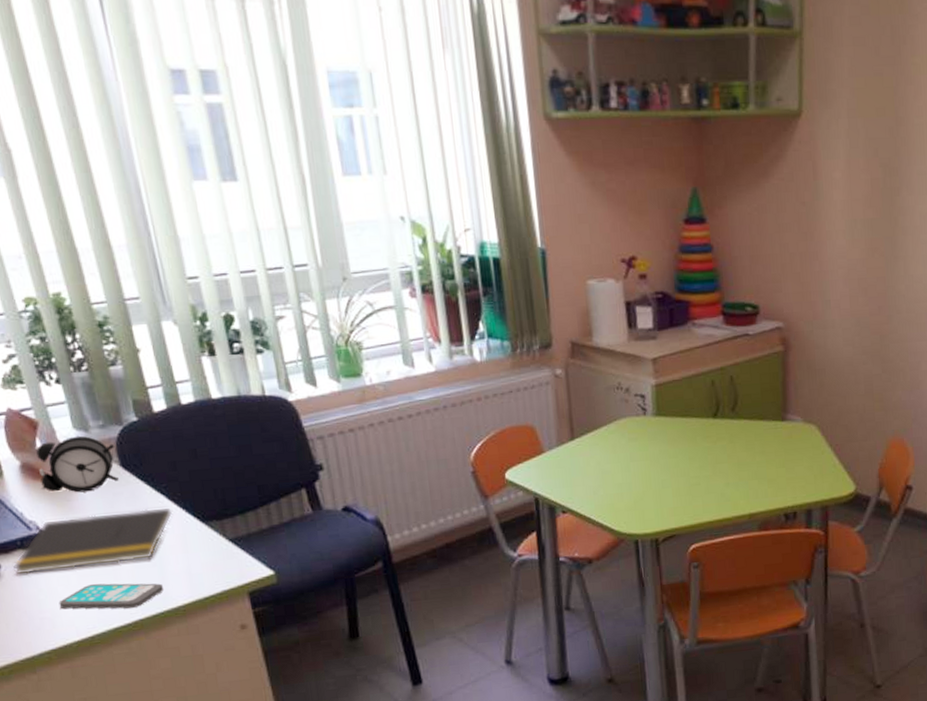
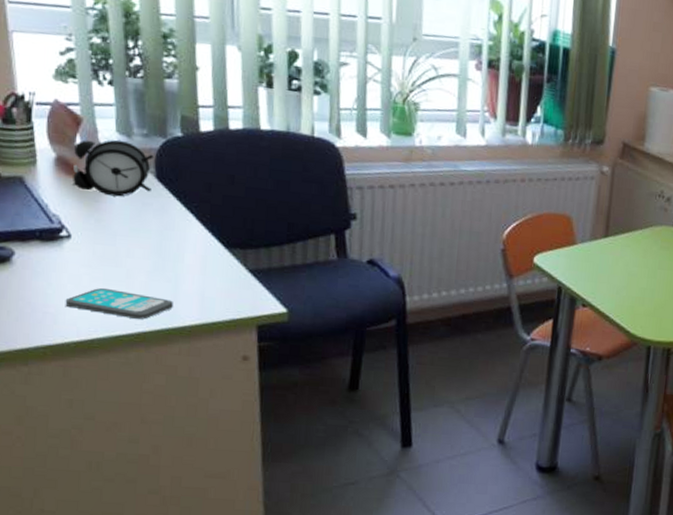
notepad: present [14,506,173,574] -> none [27,216,199,275]

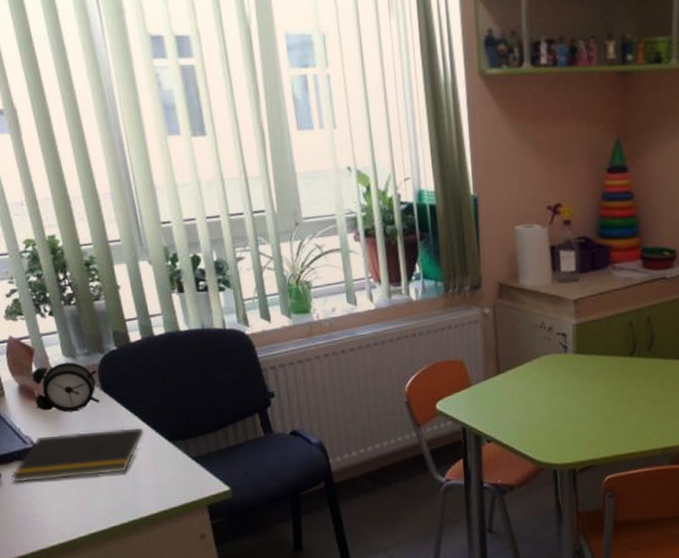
notepad: none [27,216,199,275] -> present [11,426,145,483]
smartphone: present [65,287,174,319] -> none [48,492,136,516]

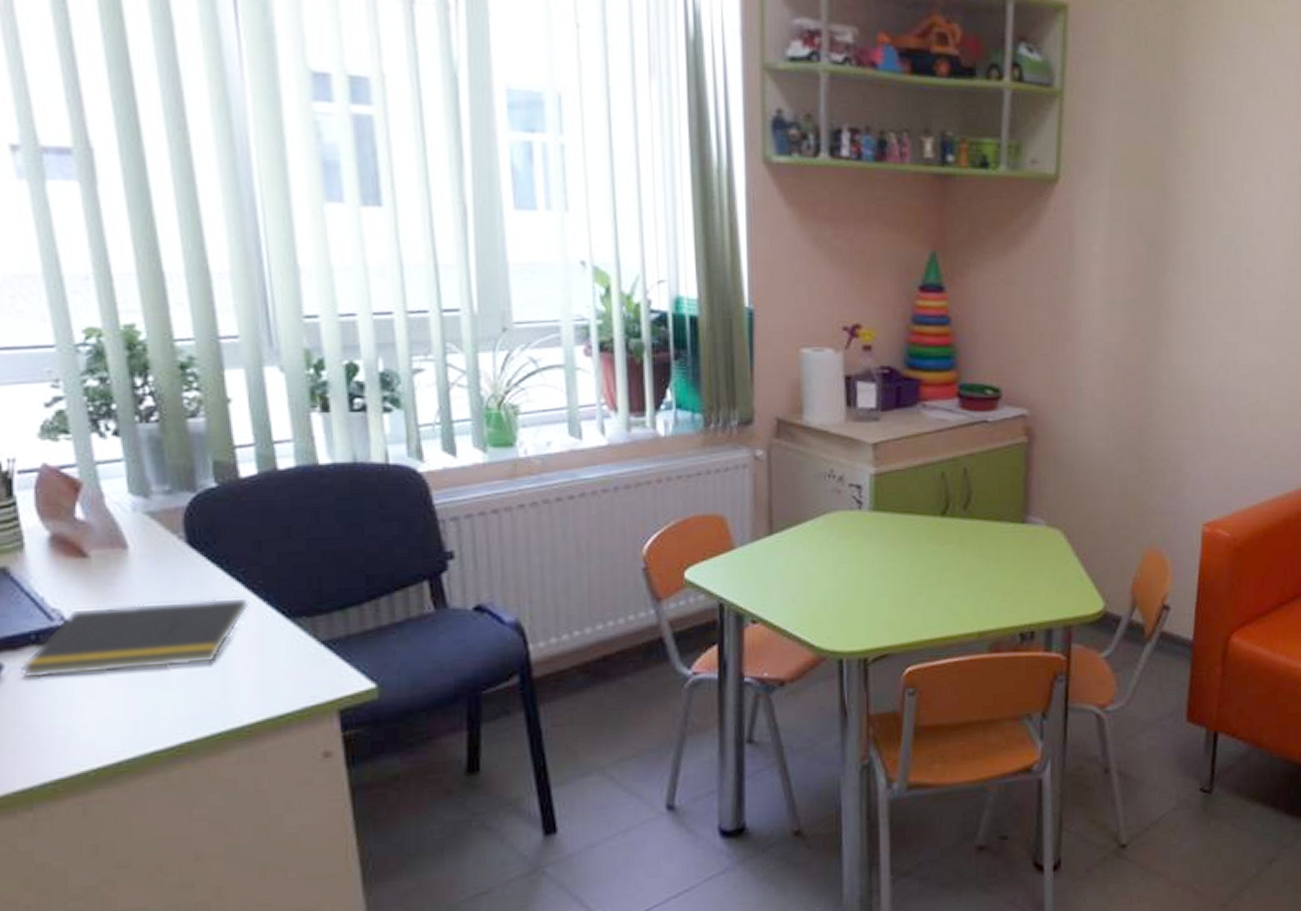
alarm clock: present [30,362,100,412] -> none [72,502,183,575]

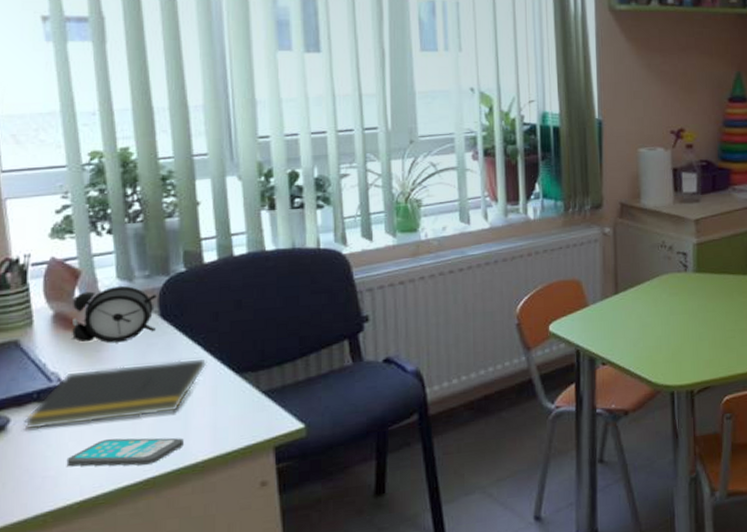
alarm clock: none [72,502,183,575] -> present [70,285,158,343]
smartphone: none [77,692,226,728] -> present [66,437,185,467]

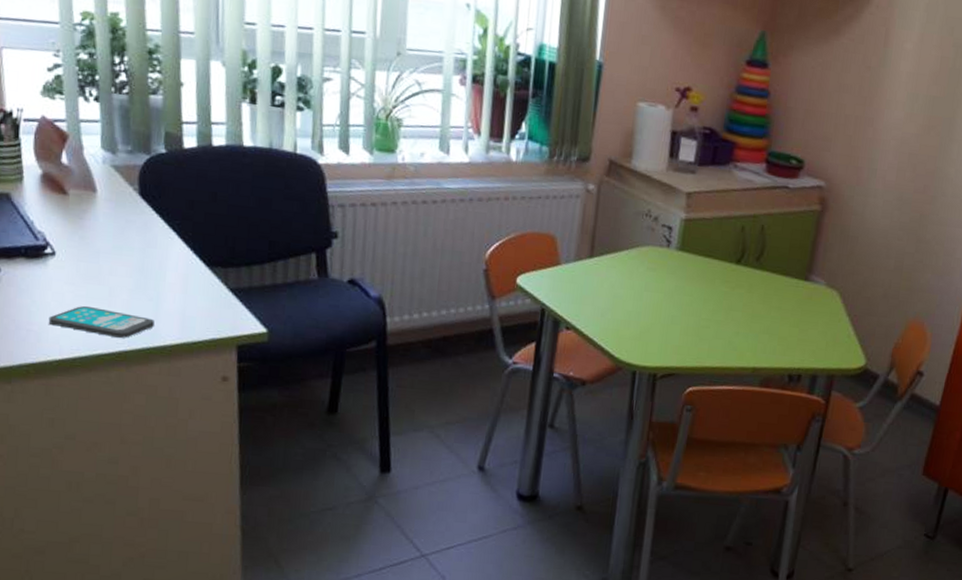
notepad: present [24,357,207,429] -> none [12,233,181,293]
alarm clock: present [70,285,158,343] -> none [56,156,139,214]

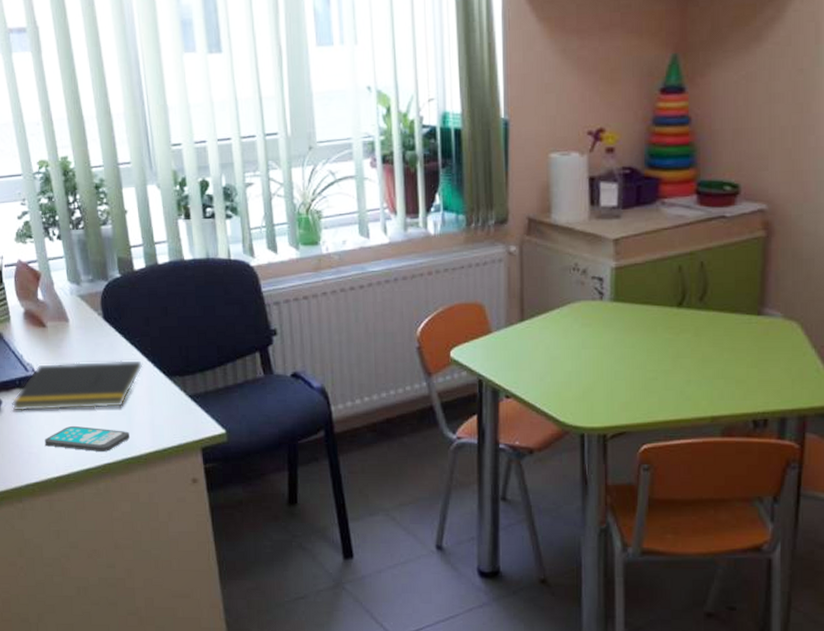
notepad: none [12,233,181,293] -> present [12,359,143,411]

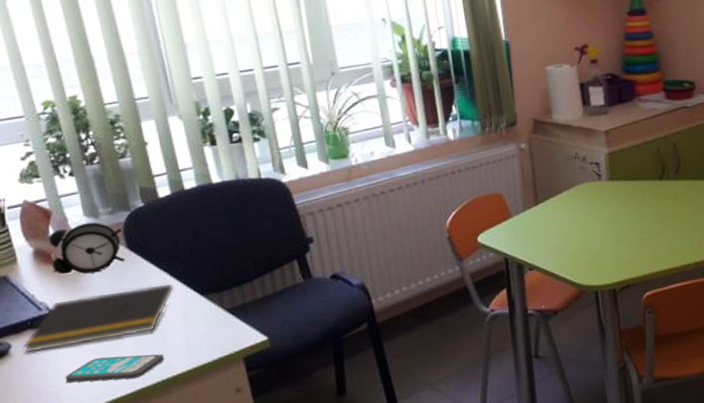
alarm clock: none [36,288,101,341] -> present [47,222,125,275]

